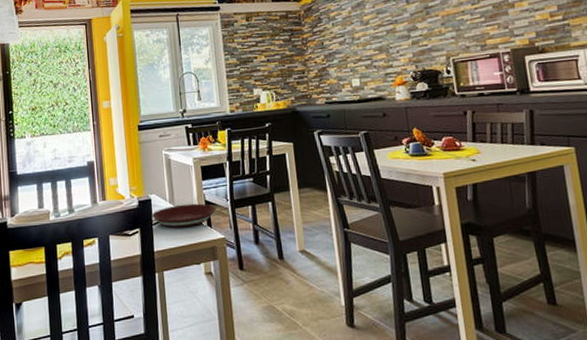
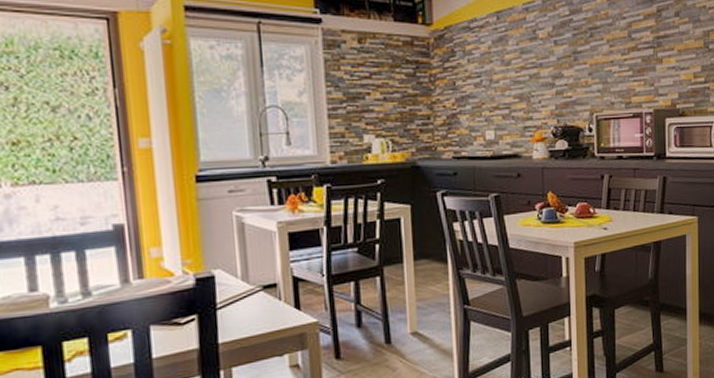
plate: present [151,203,217,228] -> none [215,280,309,312]

